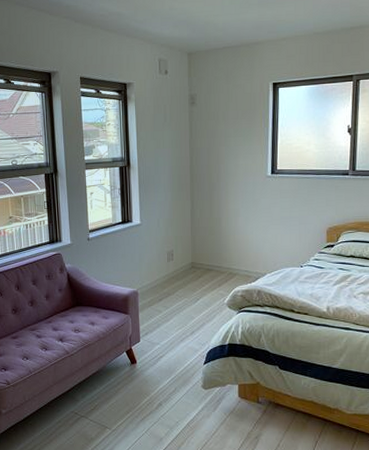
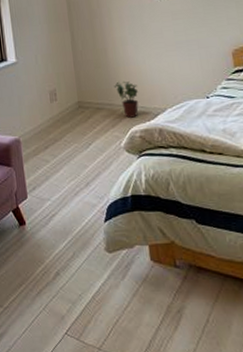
potted plant: none [223,247,244,279] -> present [113,81,139,118]

